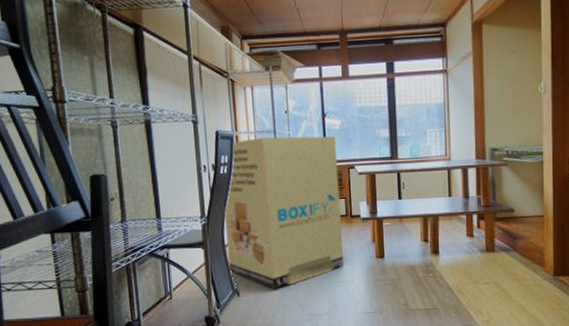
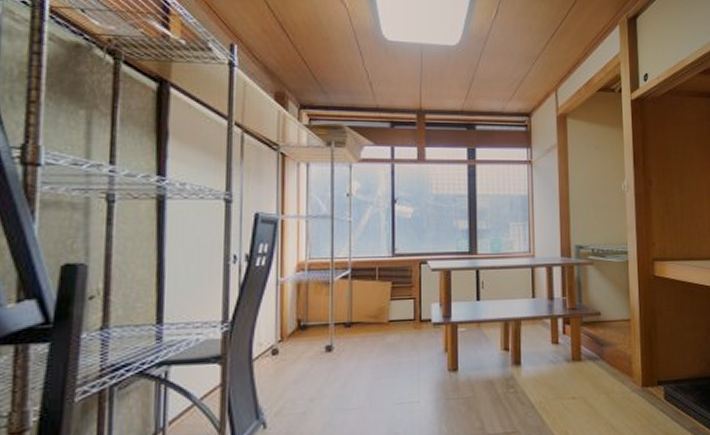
cardboard box: present [223,136,344,288] -> none [255,224,409,415]

